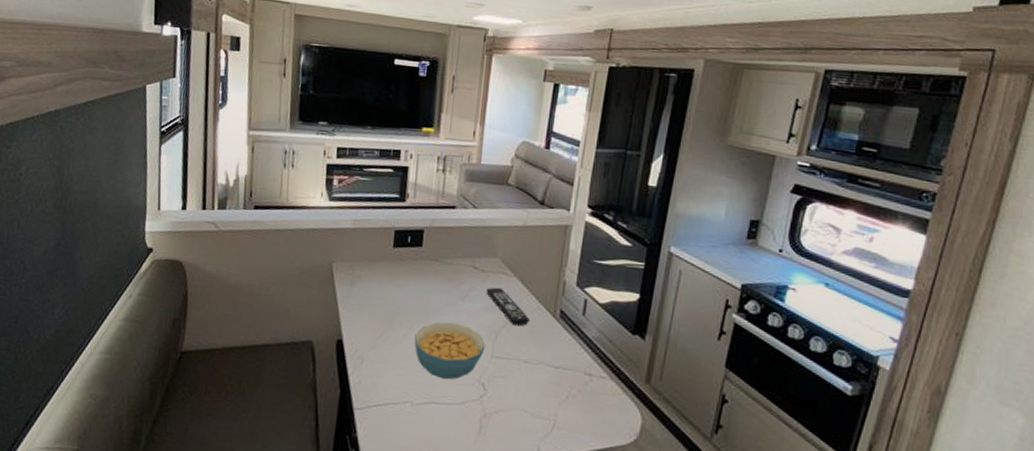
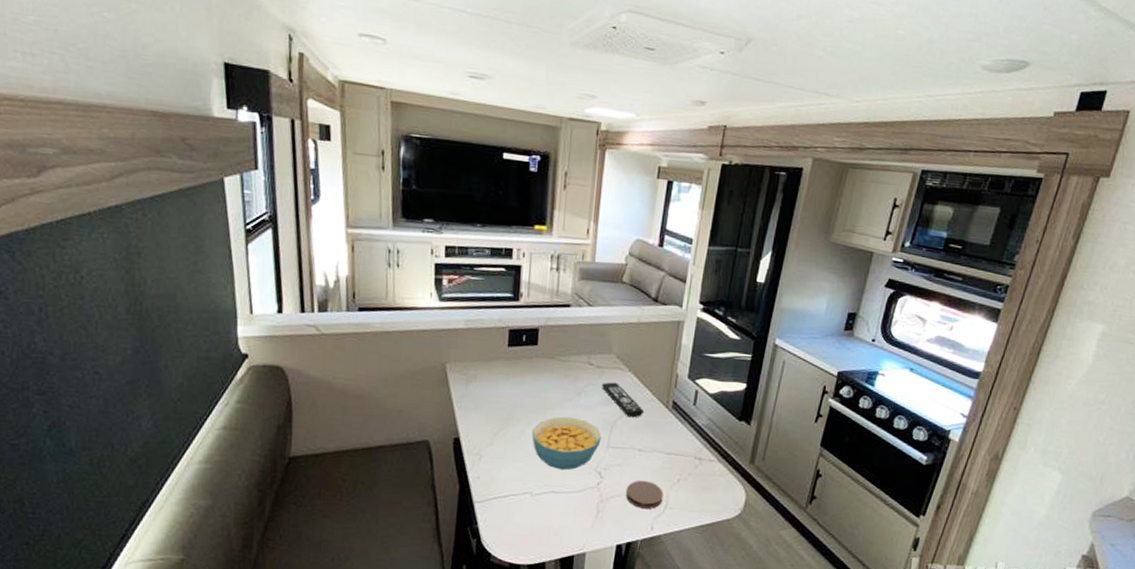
coaster: none [510,395,551,428] -> present [625,481,664,509]

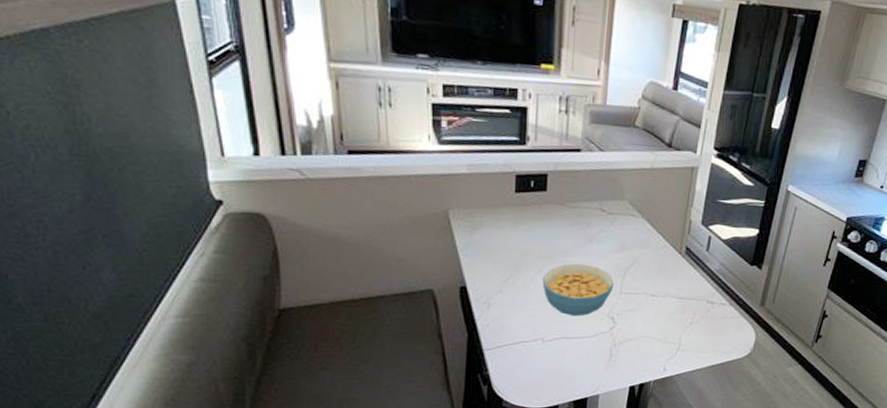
remote control: present [602,382,644,418] -> none [614,228,657,264]
coaster: present [625,481,664,509] -> none [638,325,676,351]

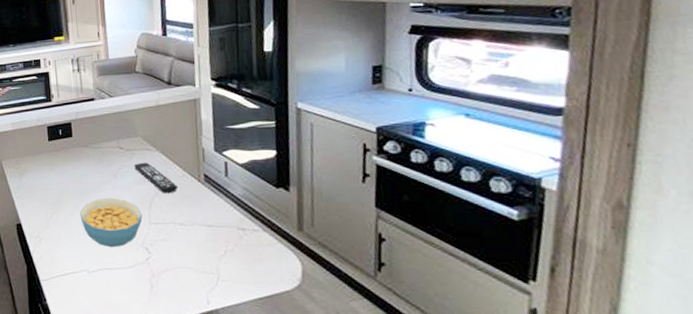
remote control: none [614,228,657,264] -> present [134,162,178,194]

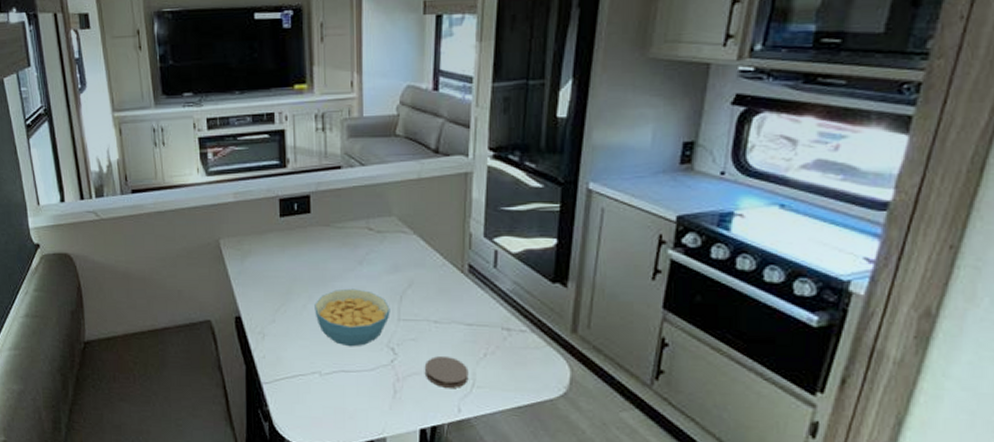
remote control: present [134,162,178,194] -> none [385,247,435,286]
coaster: none [175,254,214,282] -> present [424,356,469,388]

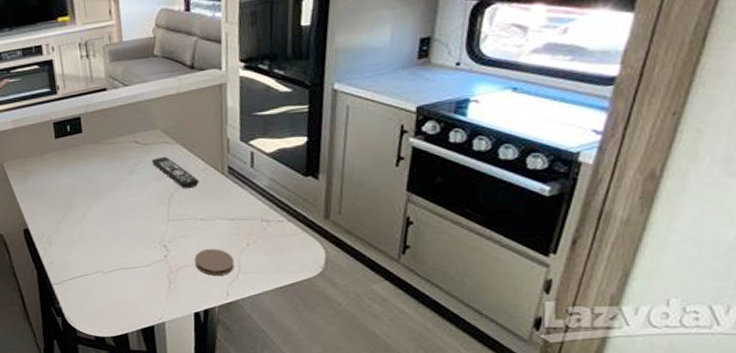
cereal bowl: present [314,288,390,347] -> none [92,196,161,247]
remote control: none [385,247,435,286] -> present [152,156,199,189]

